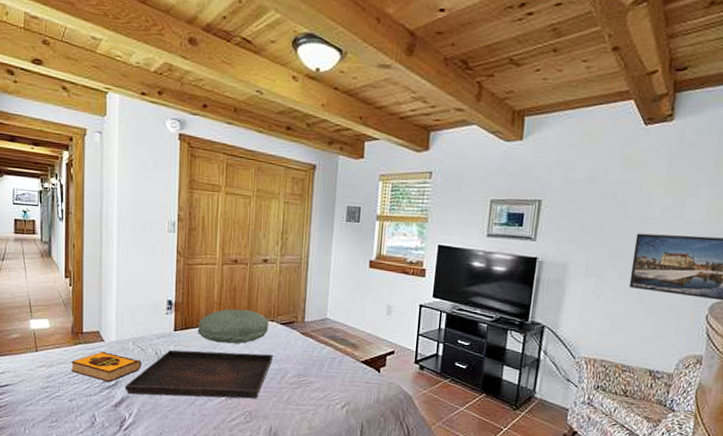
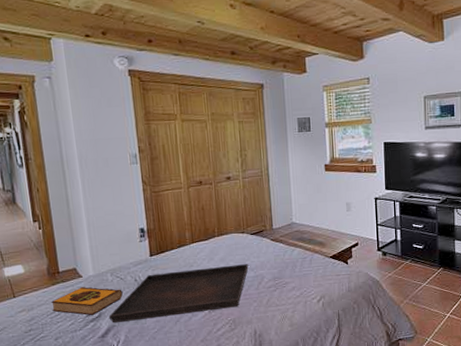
pillow: present [197,309,269,344] -> none [172,226,241,261]

